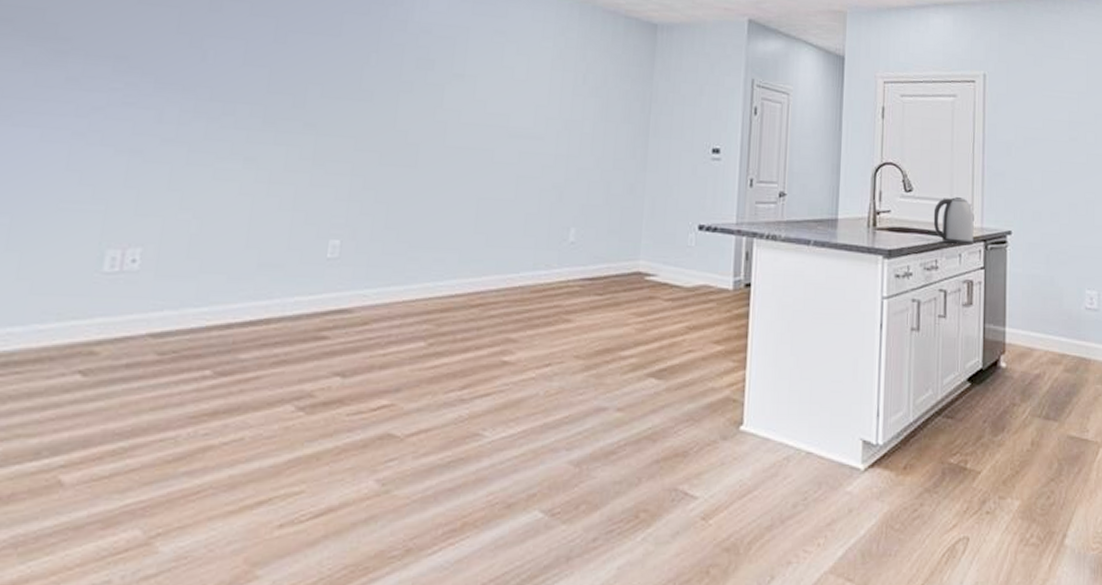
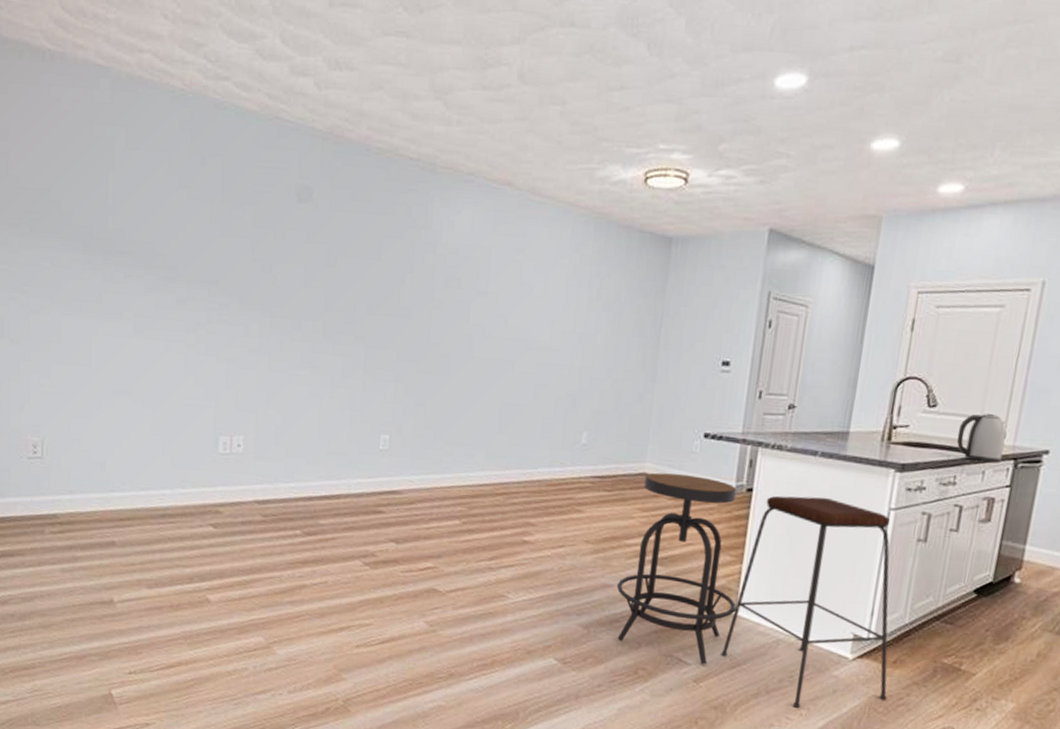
bar stool: none [611,271,743,497] -> present [616,472,737,665]
bar stool: none [730,289,902,537] -> present [721,495,891,708]

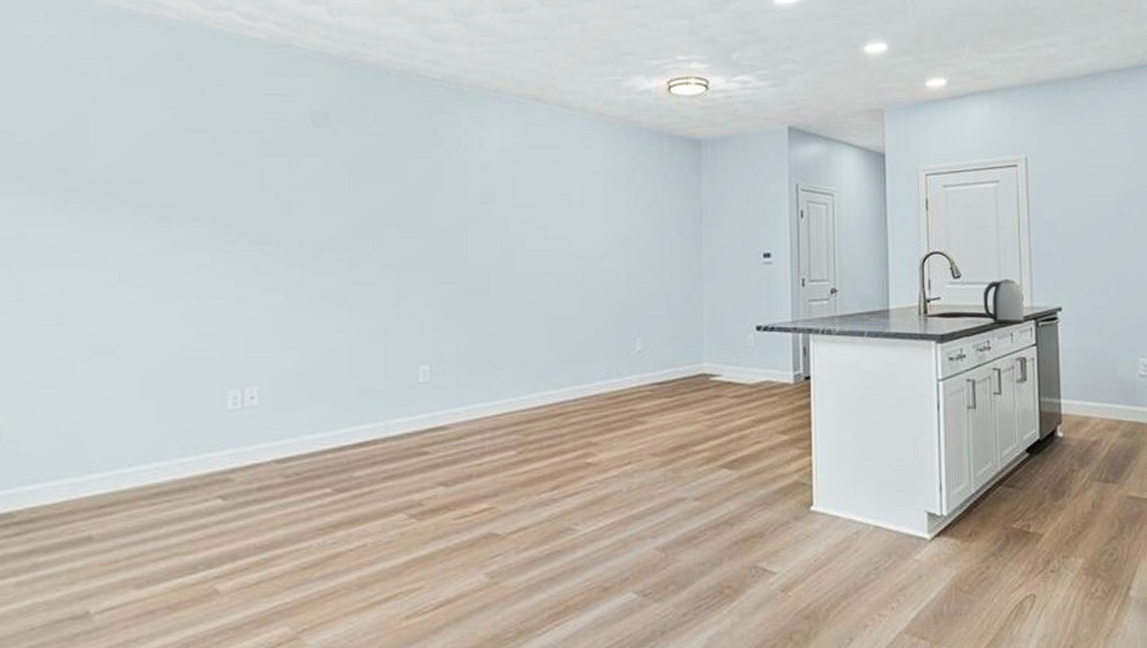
bar stool: present [616,472,737,665] -> none [689,370,813,571]
bar stool: present [721,495,891,708] -> none [804,376,970,602]

